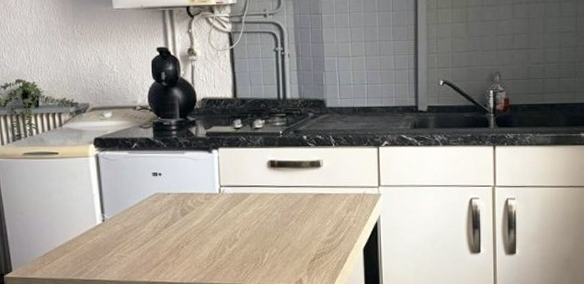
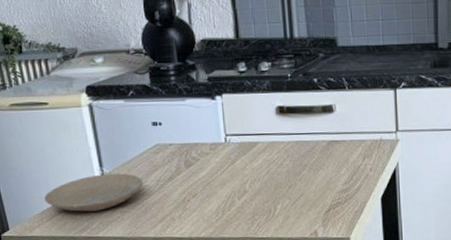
plate: none [48,220,141,256] -> present [44,173,144,212]

